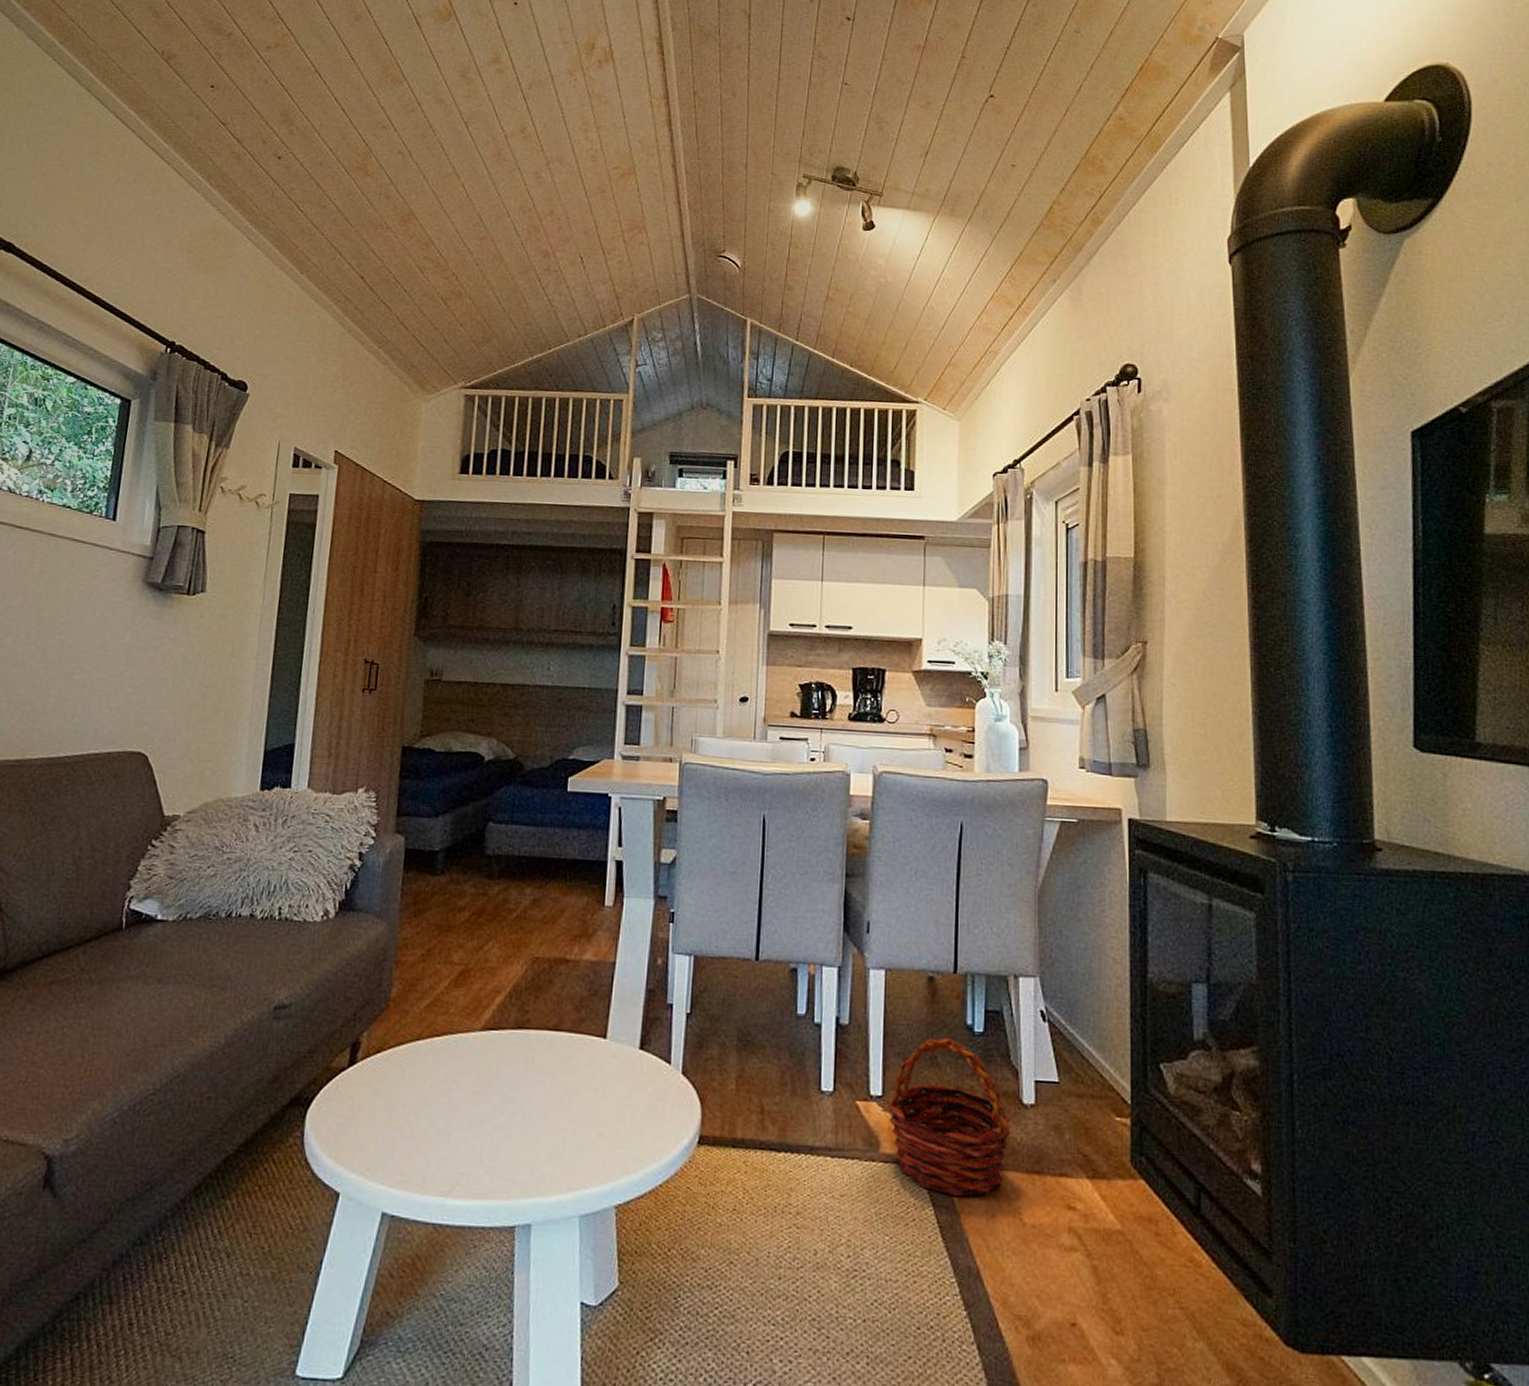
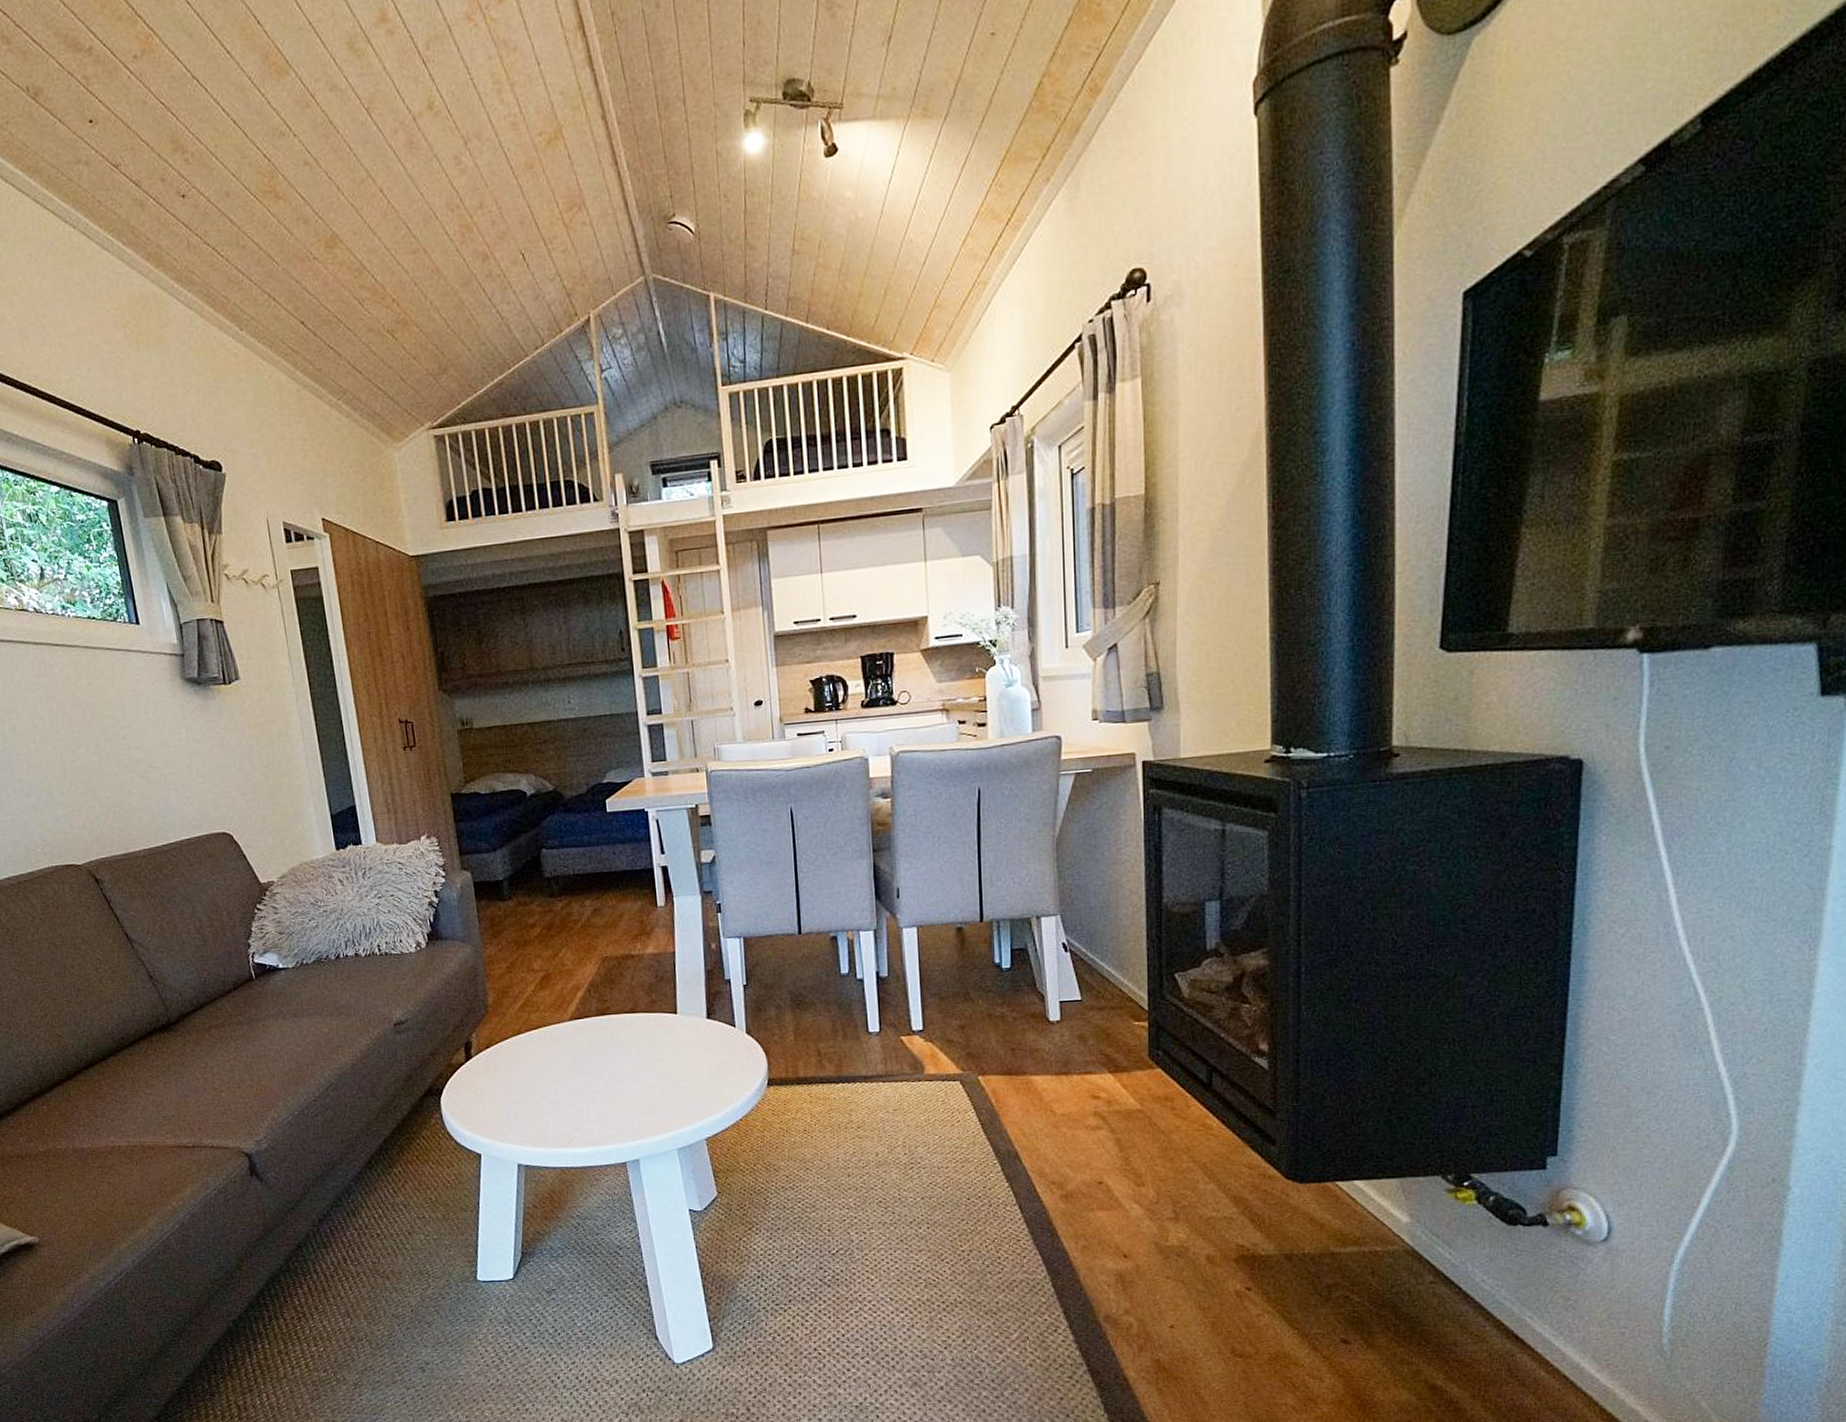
basket: present [887,1037,1011,1196] -> none [928,976,1040,1099]

